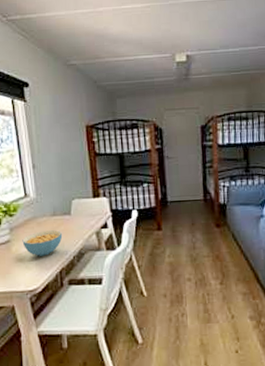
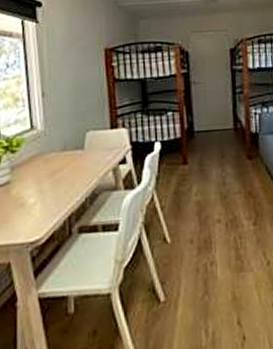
cereal bowl: present [22,230,63,256] -> none [25,167,74,200]

